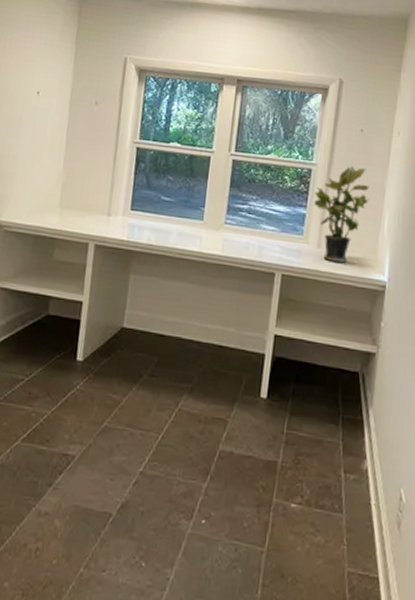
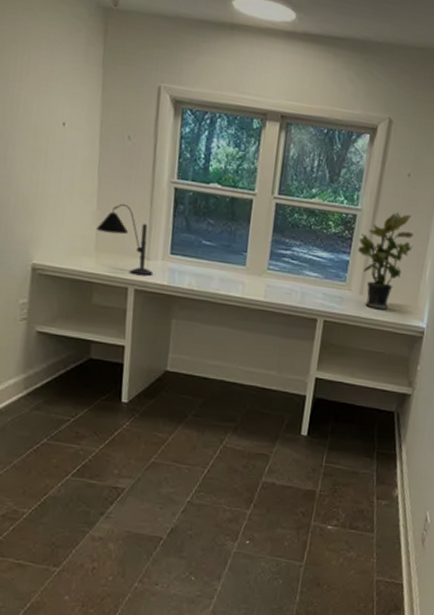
desk lamp: none [62,163,114,232] -> present [96,204,154,276]

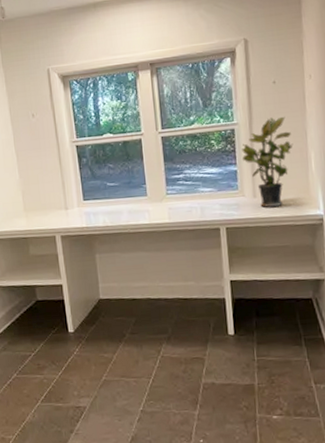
desk lamp: present [96,204,154,276] -> none [22,169,73,224]

